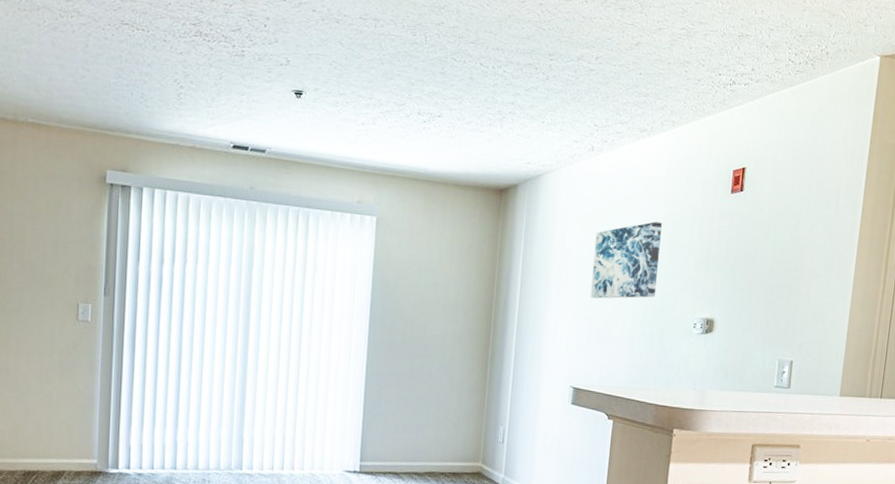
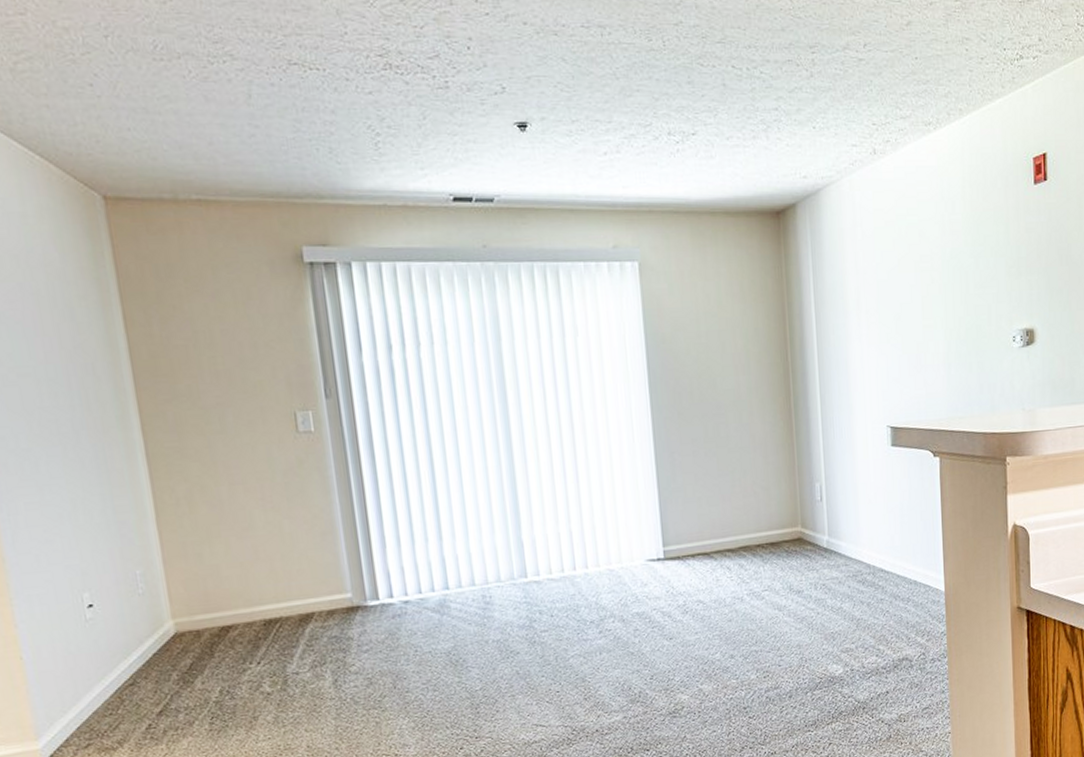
wall art: present [590,221,662,299] -> none [891,227,966,323]

